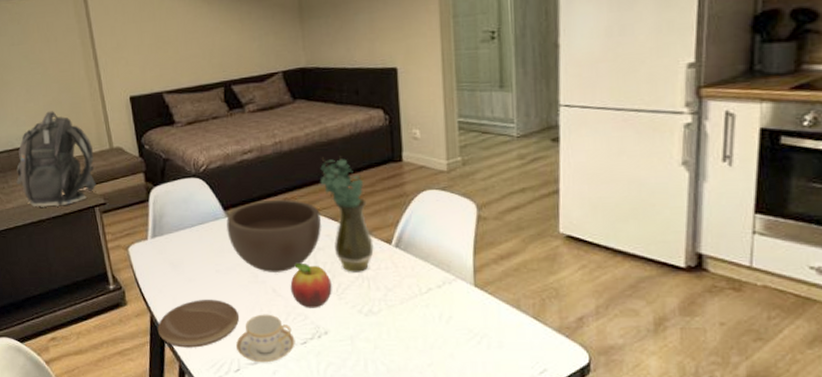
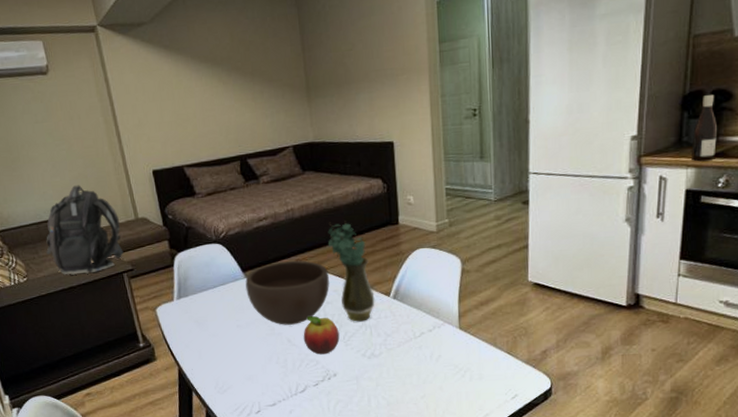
plate: present [157,300,240,348] -> none [185,351,259,395]
teacup: present [236,314,295,363] -> none [256,361,309,404]
bottle: none [765,14,800,96] -> present [690,95,717,162]

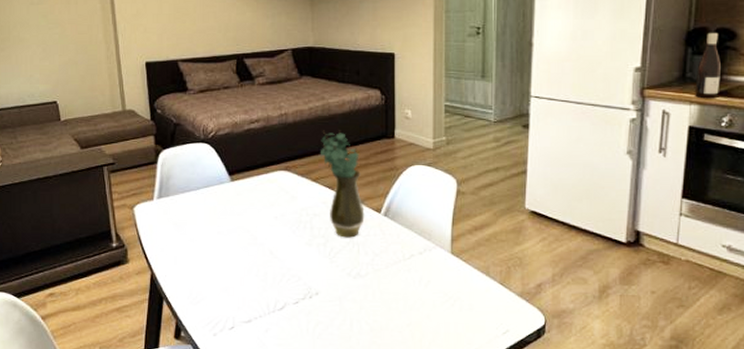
backpack: present [46,185,124,275] -> none [25,71,107,164]
bowl: present [245,260,330,325] -> none [231,167,318,236]
fruit: present [303,316,340,355] -> none [286,228,325,270]

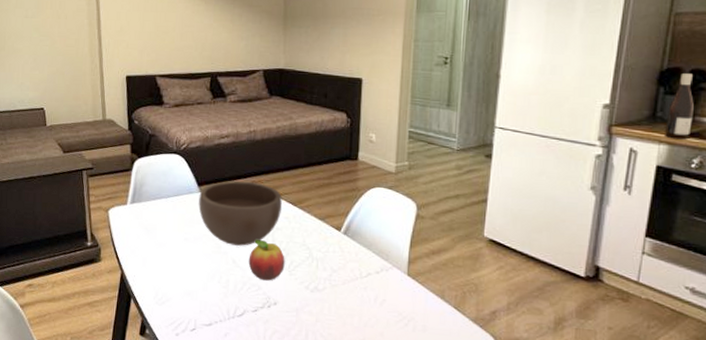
bowl: none [231,167,318,236] -> present [198,181,282,246]
fruit: none [286,228,325,270] -> present [248,240,285,281]
vase: present [321,130,365,238] -> none [286,148,325,253]

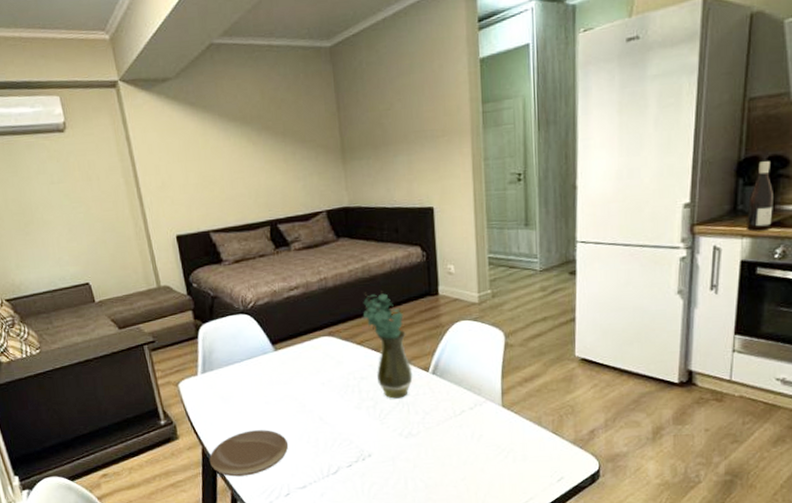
plate: none [125,263,201,306] -> present [209,430,289,477]
bowl: present [198,181,282,246] -> none [274,333,365,402]
fruit: present [248,240,285,281] -> none [336,392,375,434]
vase: none [286,148,325,253] -> present [363,291,413,399]

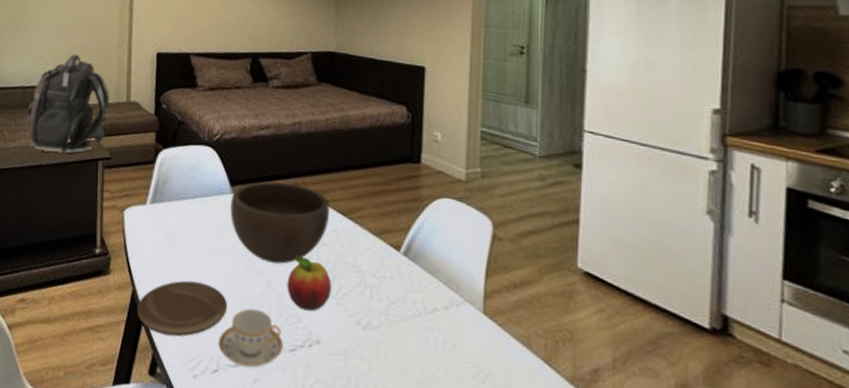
backpack: none [61,250,145,347] -> present [24,54,110,154]
bowl: none [274,333,365,402] -> present [230,181,330,264]
teacup: none [286,441,341,487] -> present [218,308,284,368]
fruit: none [336,392,375,434] -> present [286,256,332,312]
vase: present [363,291,413,399] -> none [335,145,381,278]
bottle: present [745,161,773,232] -> none [791,76,825,158]

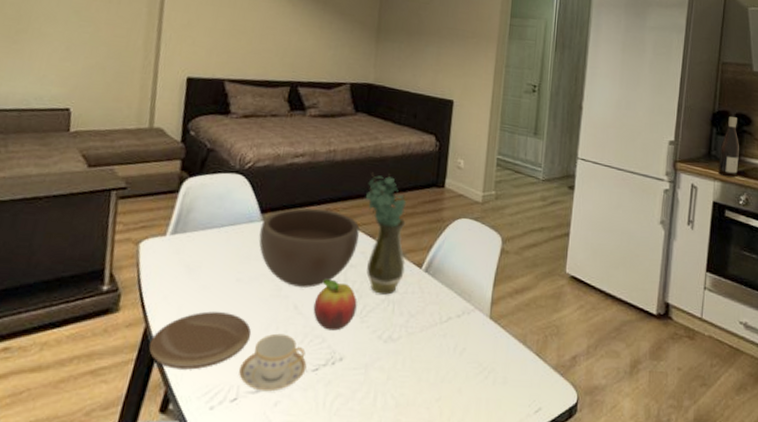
backpack: present [24,54,110,154] -> none [18,75,129,184]
vase: none [335,145,381,278] -> present [366,172,407,295]
bottle: none [791,76,825,158] -> present [717,116,739,179]

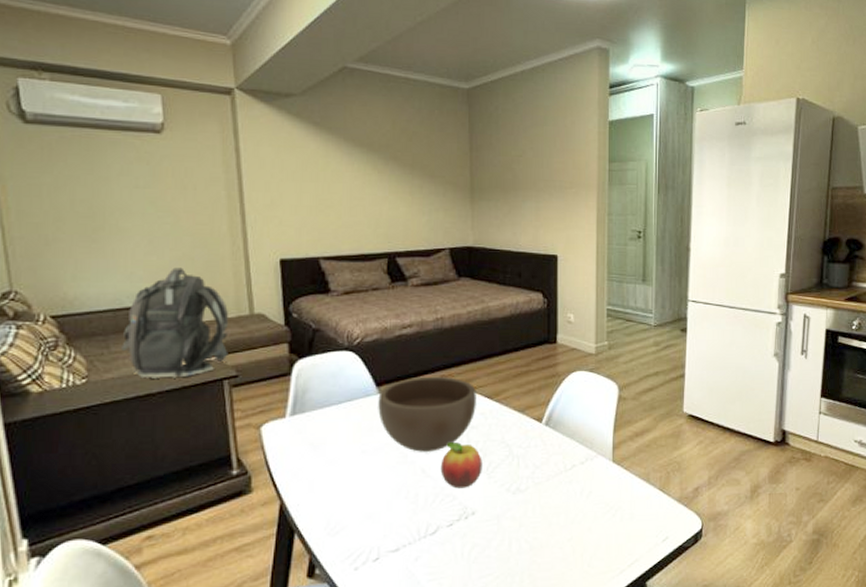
backpack: none [18,75,129,184] -> present [121,267,229,379]
plate: present [148,311,252,370] -> none [286,483,384,538]
teacup: present [239,333,307,392] -> none [377,496,441,550]
vase: present [366,172,407,295] -> none [479,335,525,451]
bottle: present [717,116,739,179] -> none [829,243,851,305]

